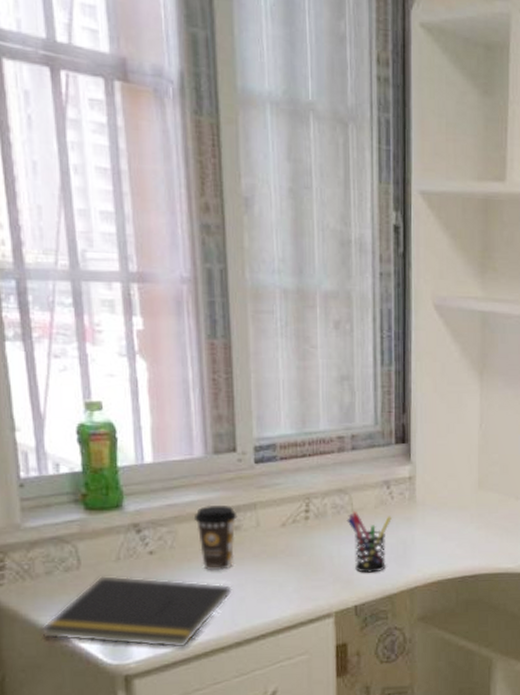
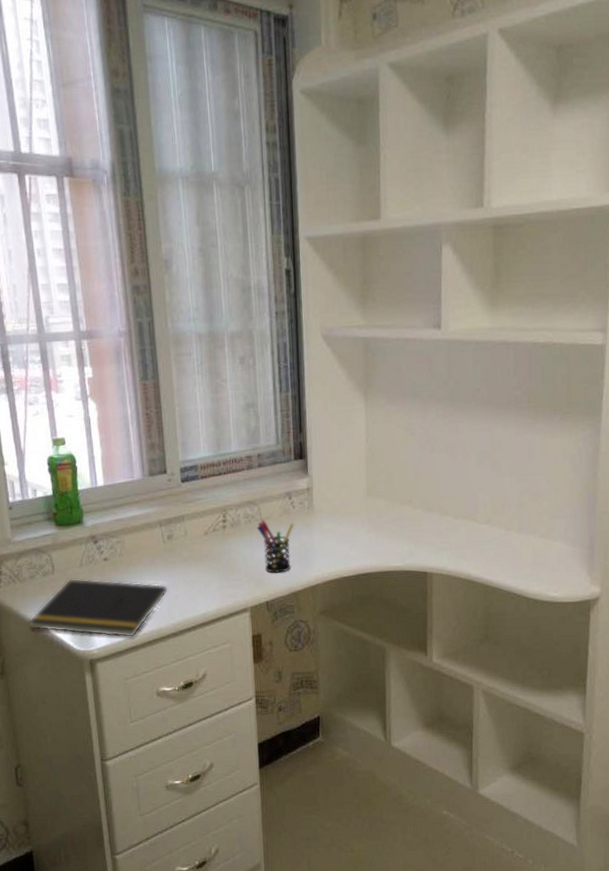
coffee cup: present [193,504,238,571] -> none [136,518,170,574]

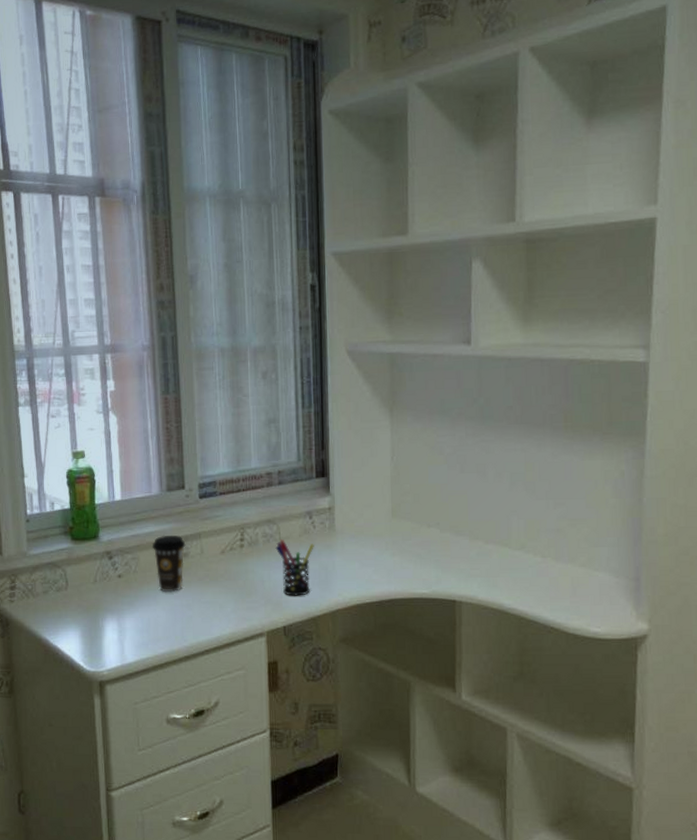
notepad: present [29,578,168,638] -> none [40,595,182,660]
coffee cup: none [136,518,170,574] -> present [152,535,186,593]

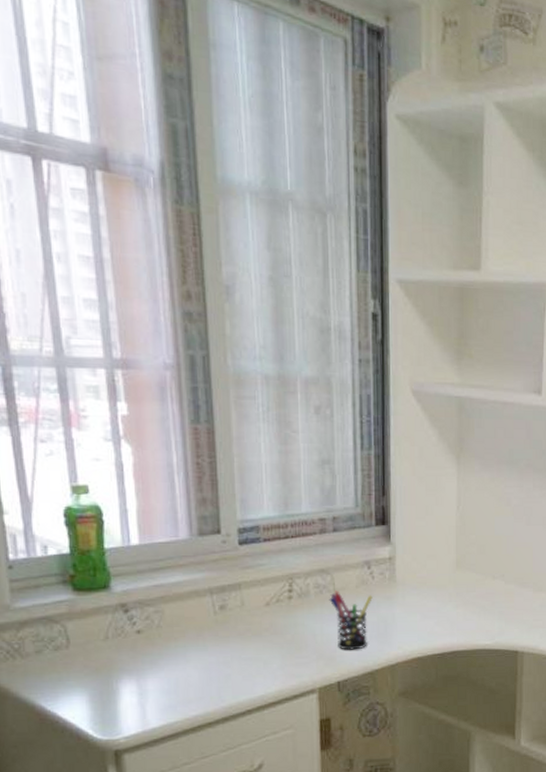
coffee cup: present [152,535,186,593] -> none [179,585,223,649]

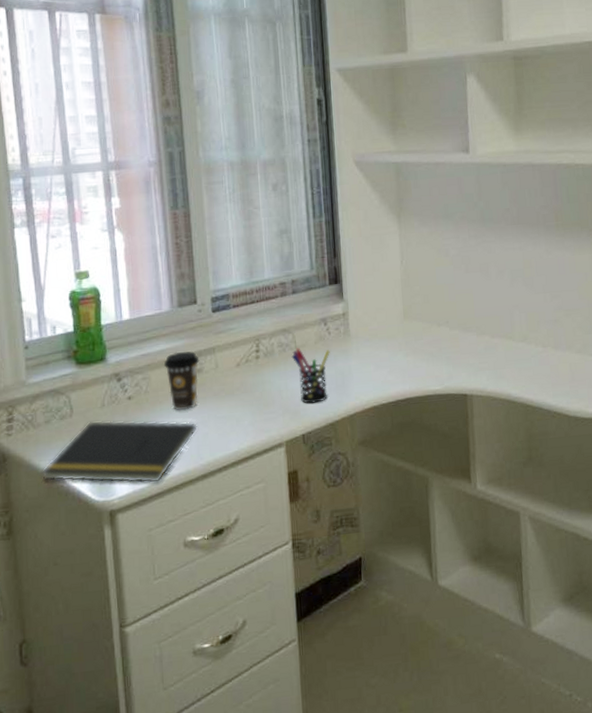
notepad: none [32,653,218,724] -> present [42,420,197,484]
coffee cup: none [179,585,223,649] -> present [163,351,200,411]

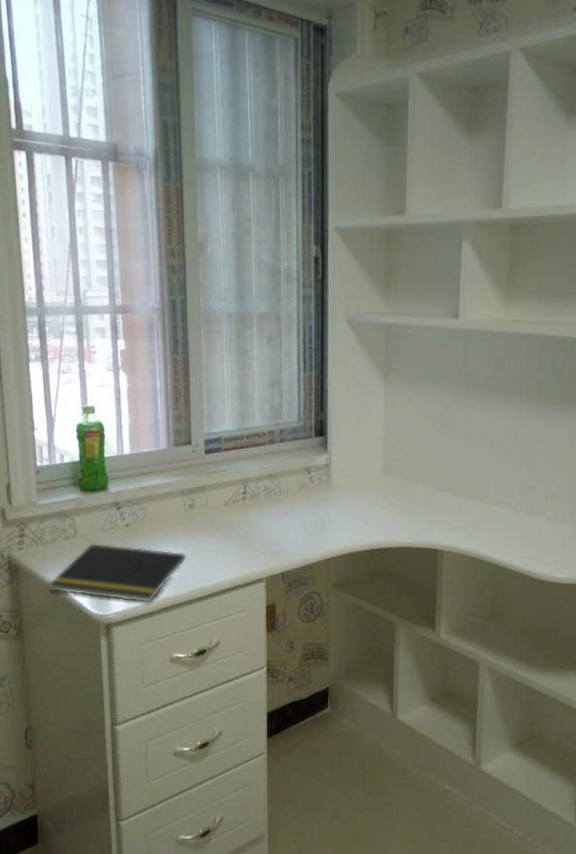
coffee cup: present [163,351,200,411] -> none [159,487,191,541]
pen holder: present [291,348,330,404] -> none [276,493,312,545]

